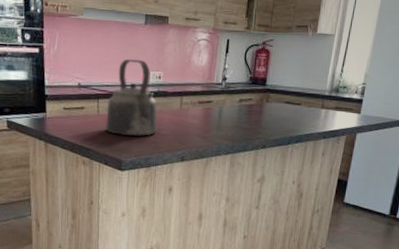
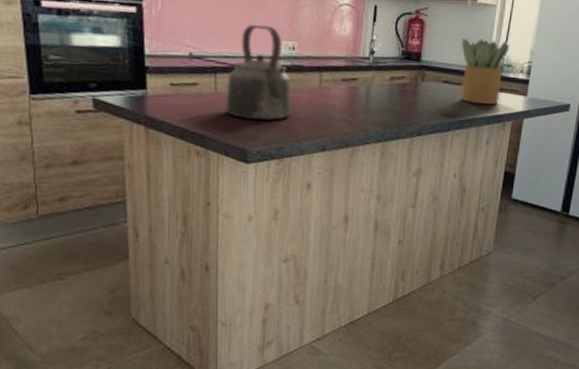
potted plant: none [301,64,346,121] -> present [461,38,510,104]

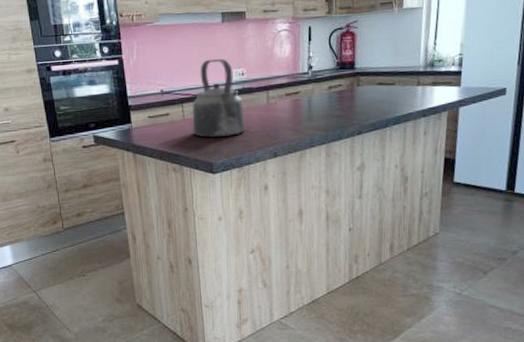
potted plant: present [461,38,510,104] -> none [391,38,439,100]

